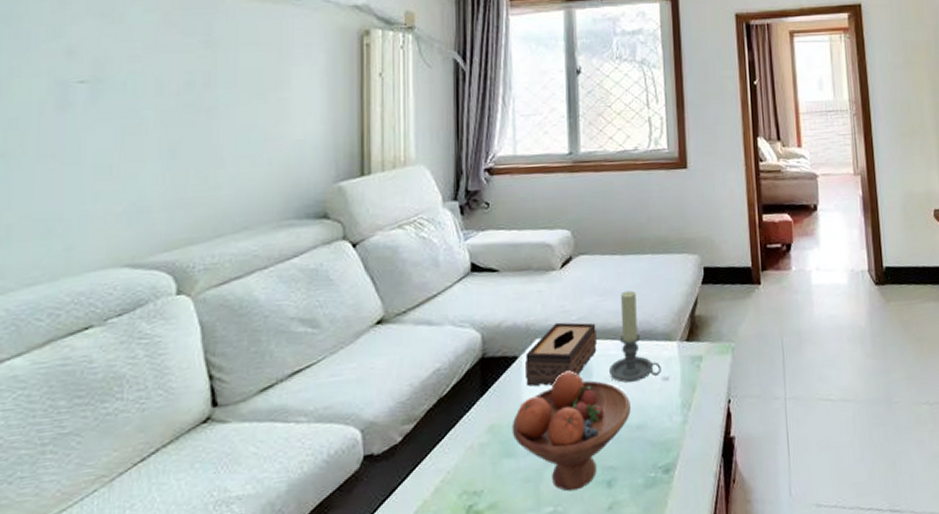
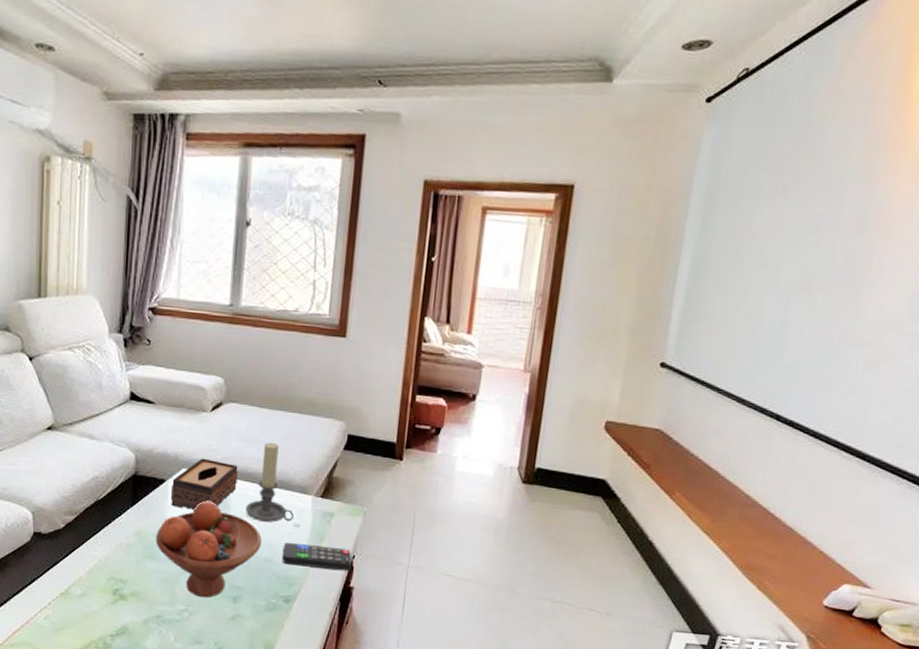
remote control: none [654,393,730,427] -> present [282,542,353,572]

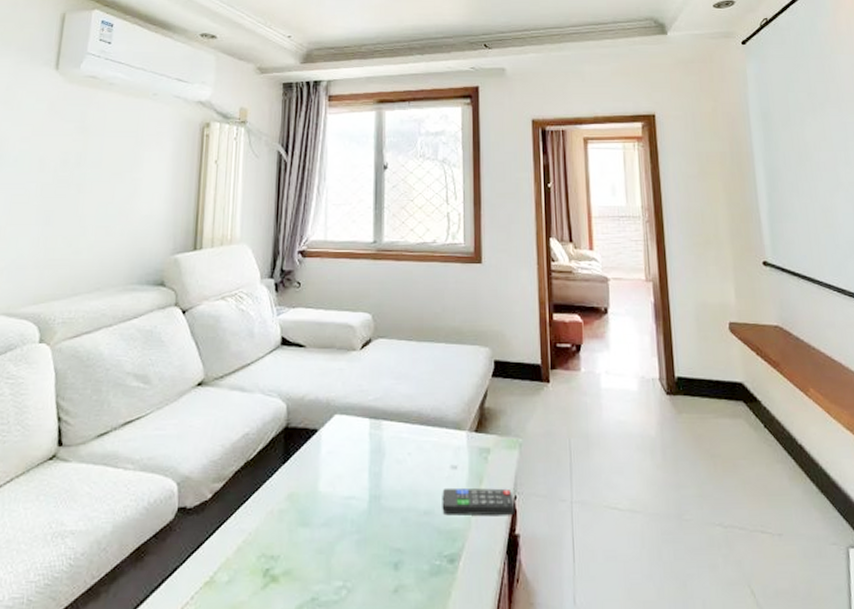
fruit bowl: present [155,500,262,598] -> none [308,449,419,568]
tissue box: present [171,458,238,510] -> none [324,401,390,461]
candle holder: present [246,442,294,522] -> none [401,376,450,466]

